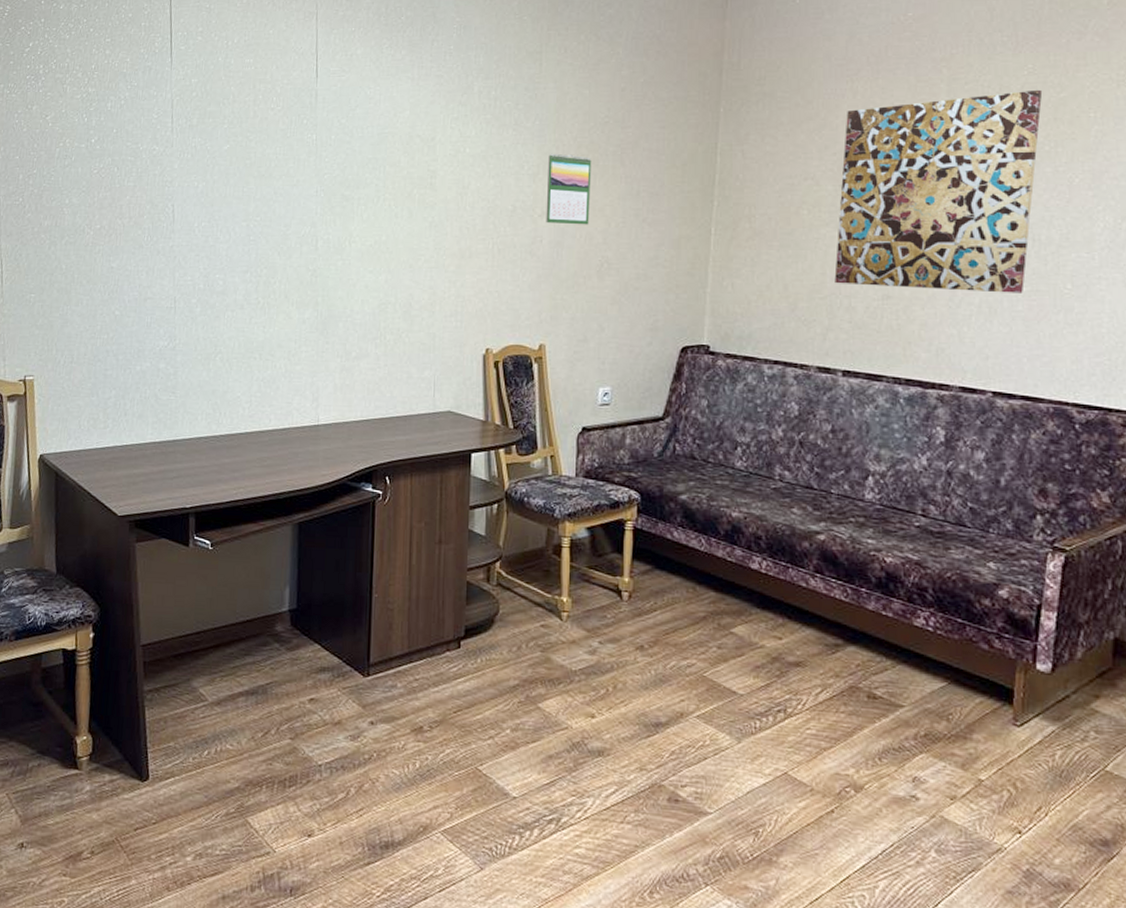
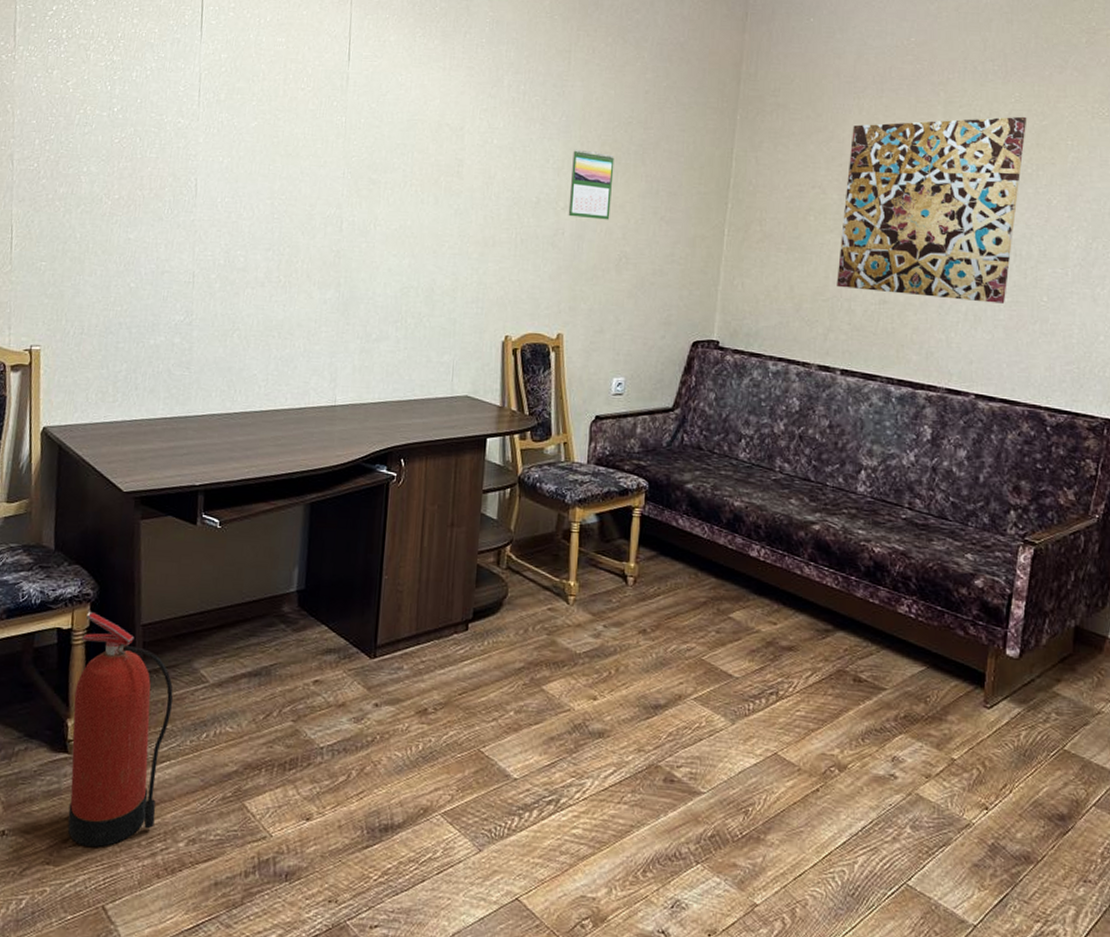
fire extinguisher: none [81,634,174,860] -> present [67,613,173,847]

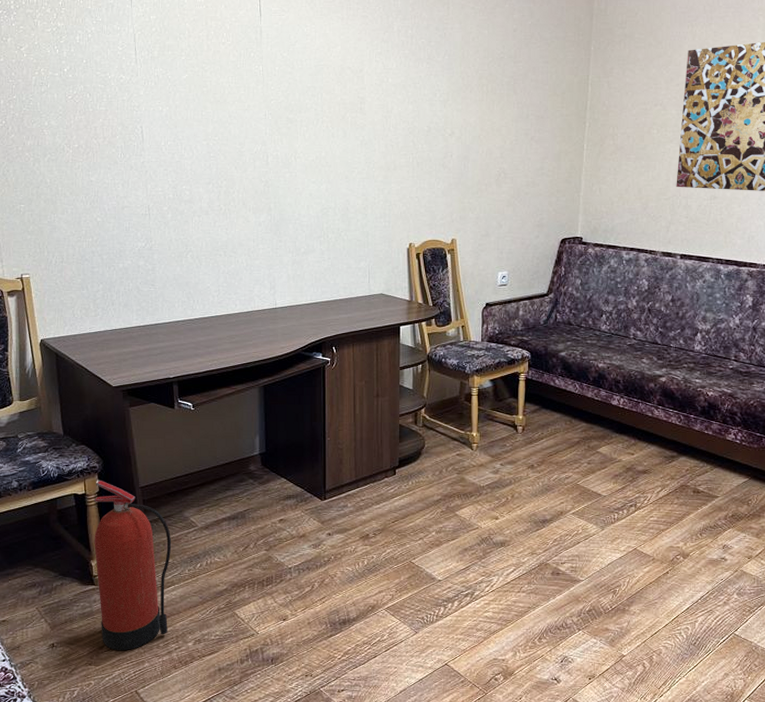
calendar: present [568,149,615,220] -> none [455,83,491,142]

